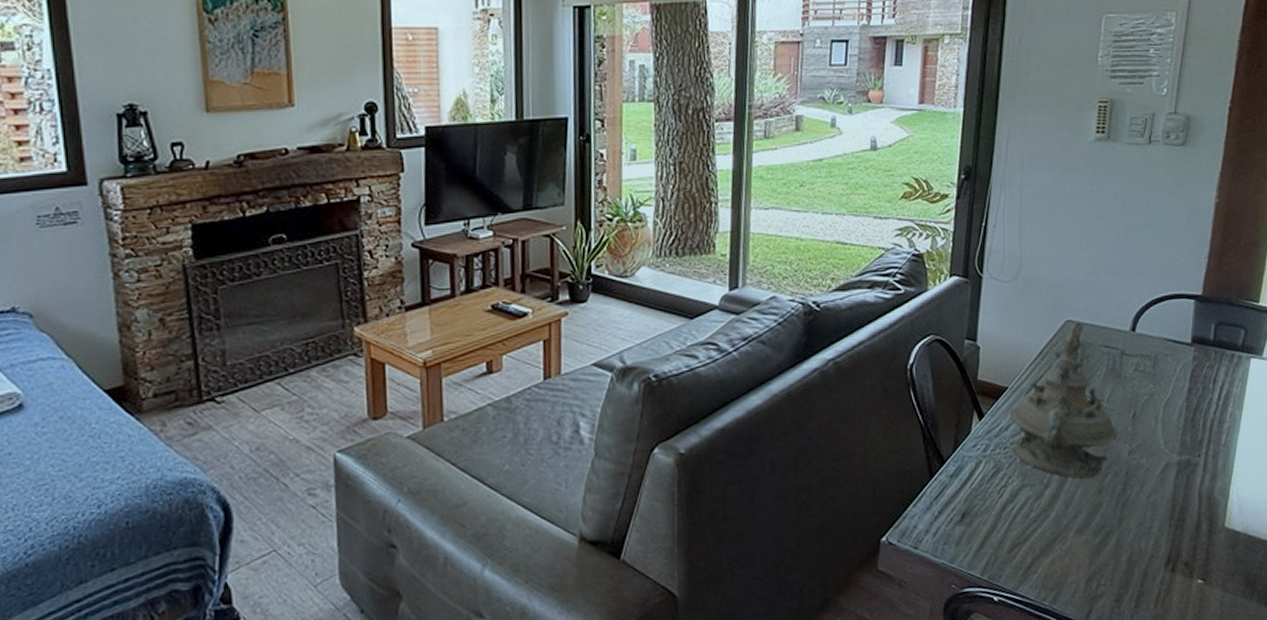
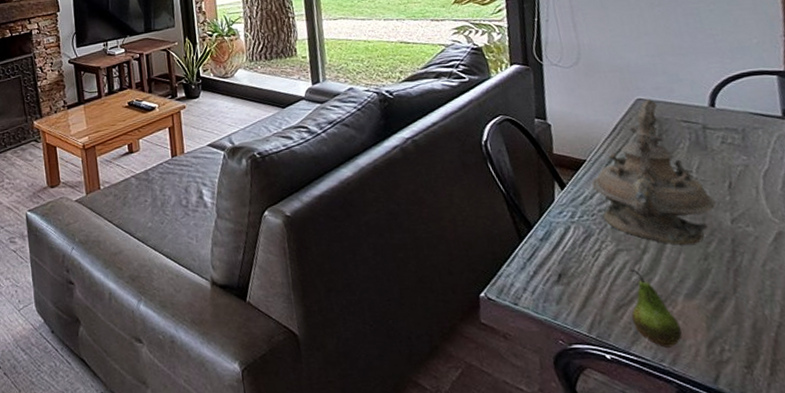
fruit: none [1023,505,1066,586] -> present [630,269,682,348]

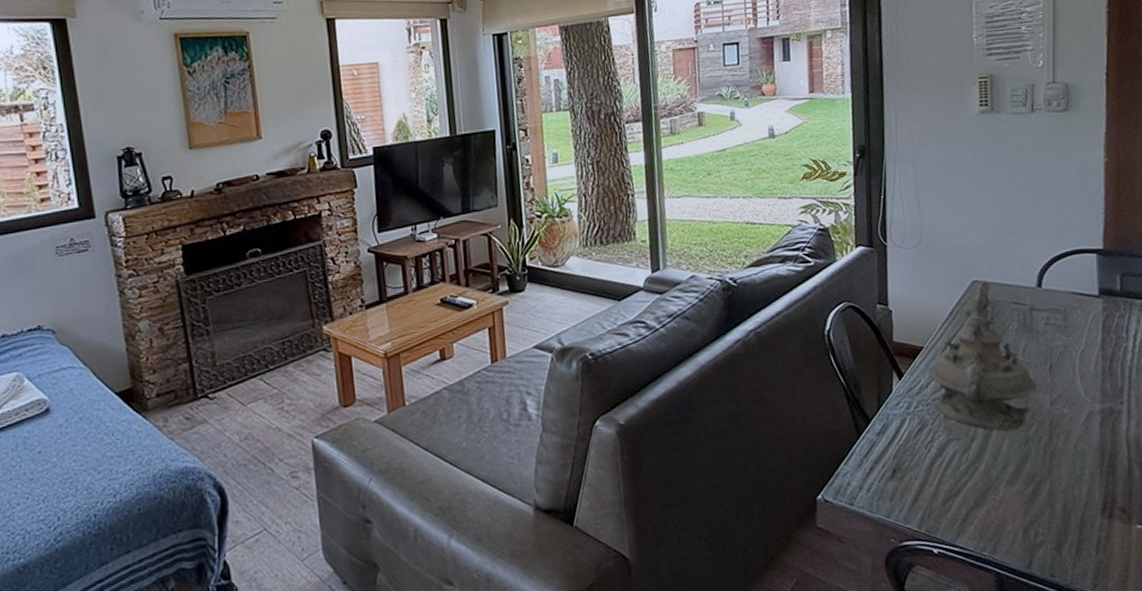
fruit: present [630,269,682,348] -> none [958,458,1003,537]

